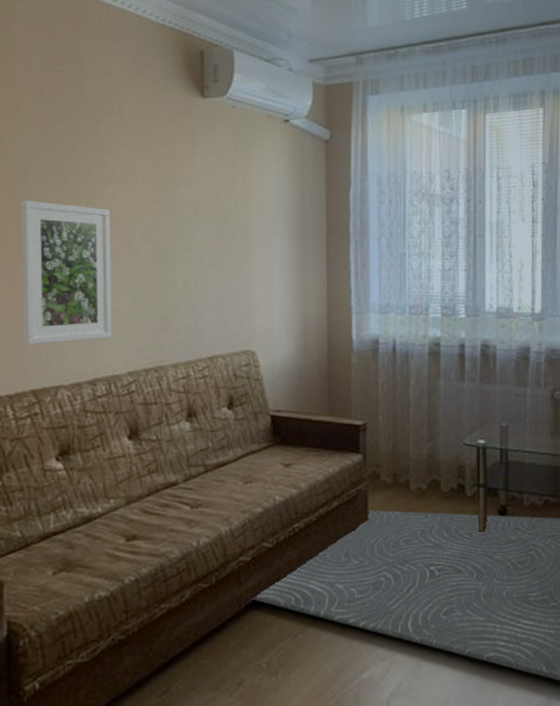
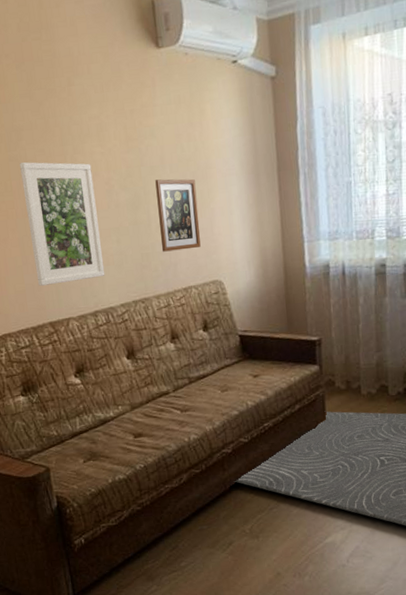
picture frame: none [185,233,234,314] -> present [155,179,201,252]

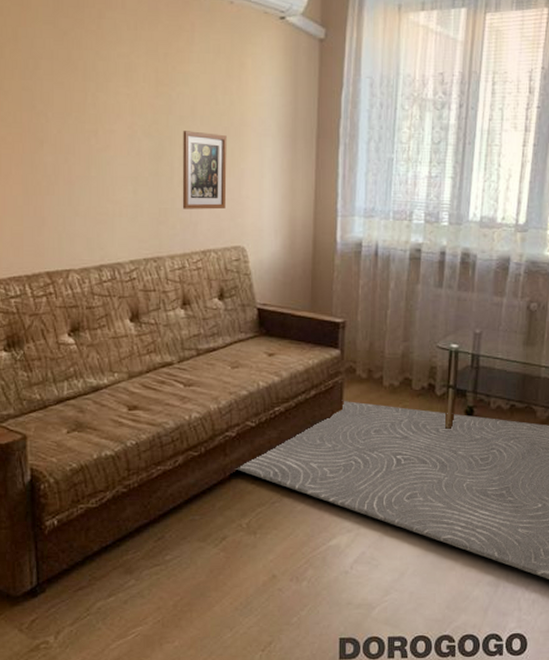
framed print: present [20,162,105,286] -> none [34,92,116,231]

